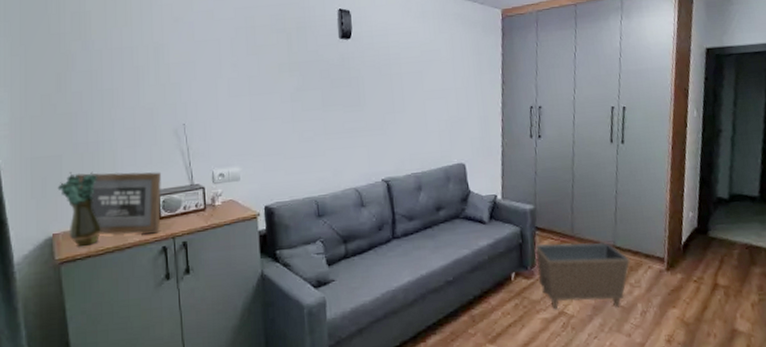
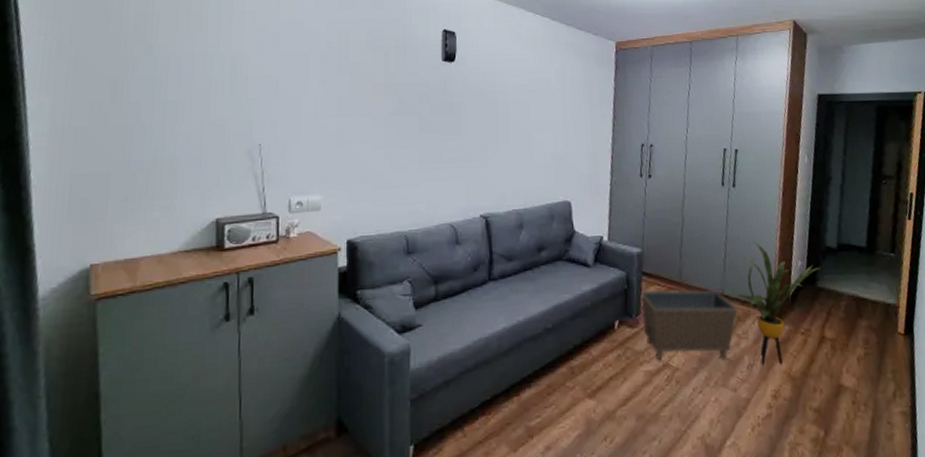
vase: present [57,171,102,246] -> none [101,193,152,280]
picture frame: present [76,172,161,235] -> none [125,194,228,268]
house plant: none [627,195,712,312] -> present [735,241,821,366]

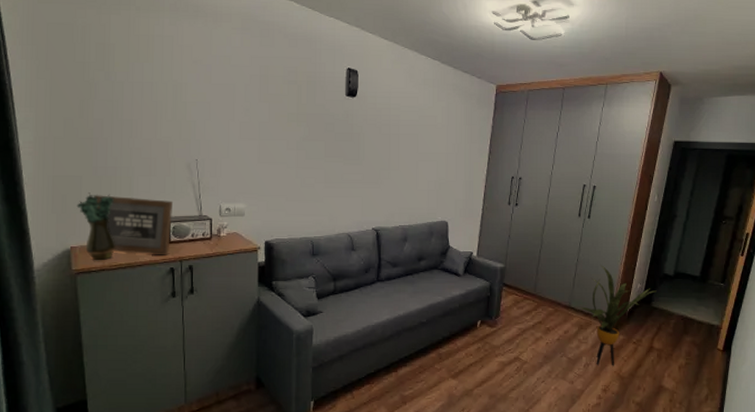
vase: none [101,193,152,280] -> present [76,192,116,260]
picture frame: none [125,194,228,268] -> present [94,194,173,255]
storage basket: present [640,289,738,362] -> none [500,298,581,358]

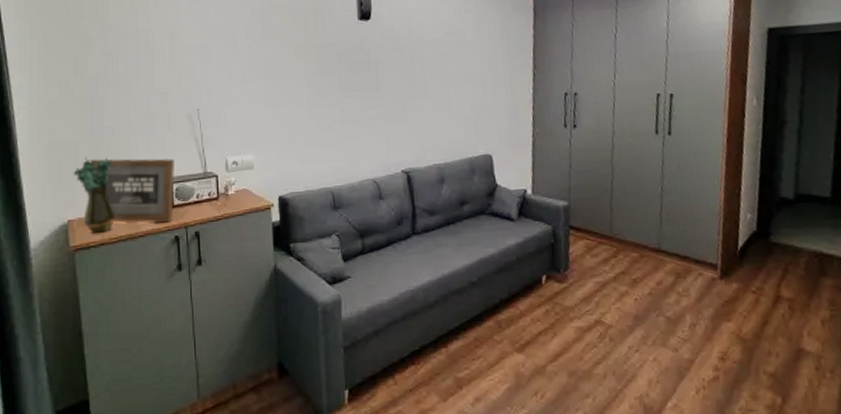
house plant: present [580,265,657,366] -> none [674,192,775,326]

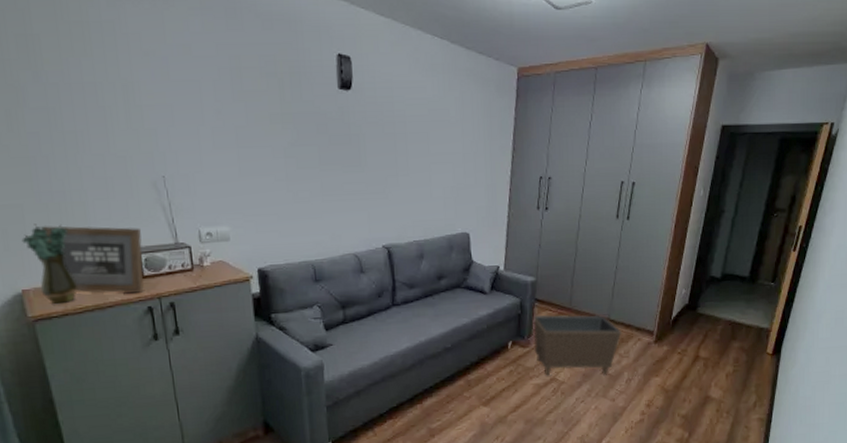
storage basket: none [568,244,678,319] -> present [533,314,622,376]

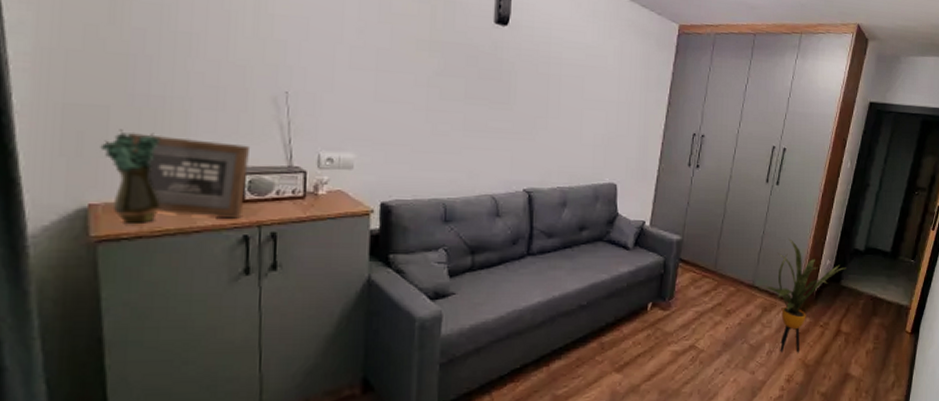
storage basket: present [533,314,622,376] -> none [674,276,766,345]
house plant: none [621,271,703,380] -> present [765,238,846,353]

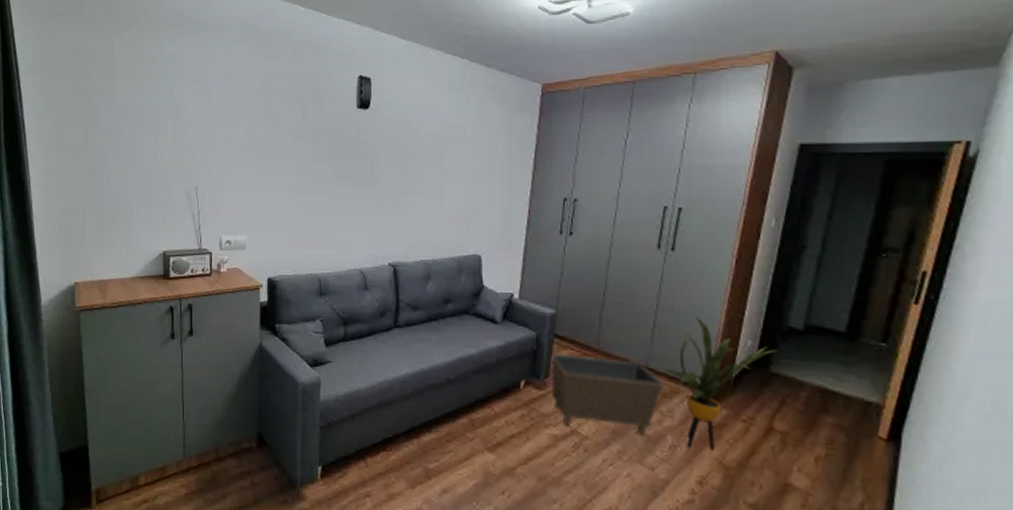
vase: present [100,129,162,223] -> none [80,225,117,297]
picture frame: present [128,131,249,219] -> none [97,226,172,293]
storage basket: none [674,276,766,345] -> present [551,353,664,436]

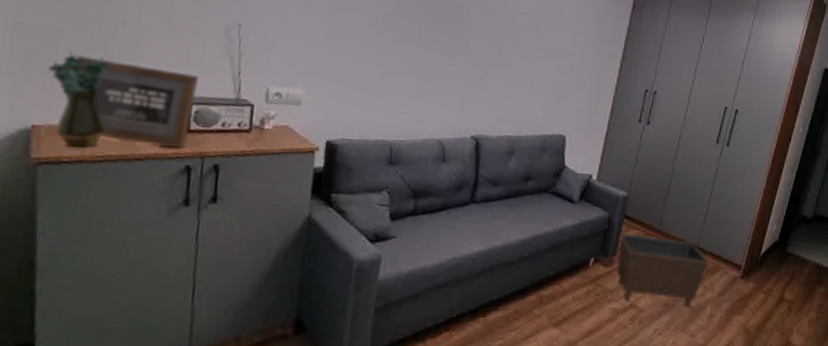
vase: none [80,225,117,297] -> present [48,51,109,148]
picture frame: none [97,226,172,293] -> present [78,55,198,149]
house plant: present [662,313,777,451] -> none [709,201,793,319]

